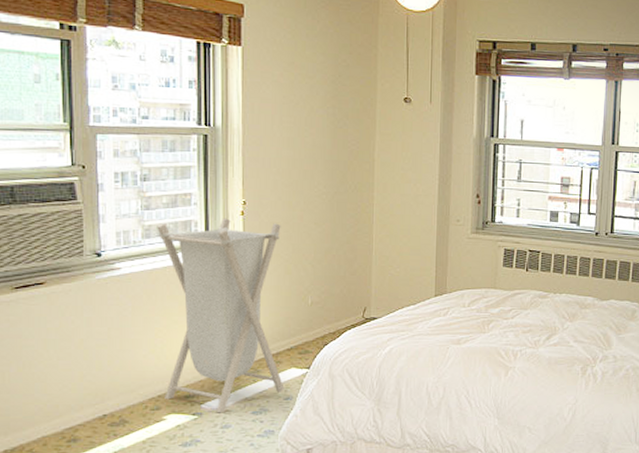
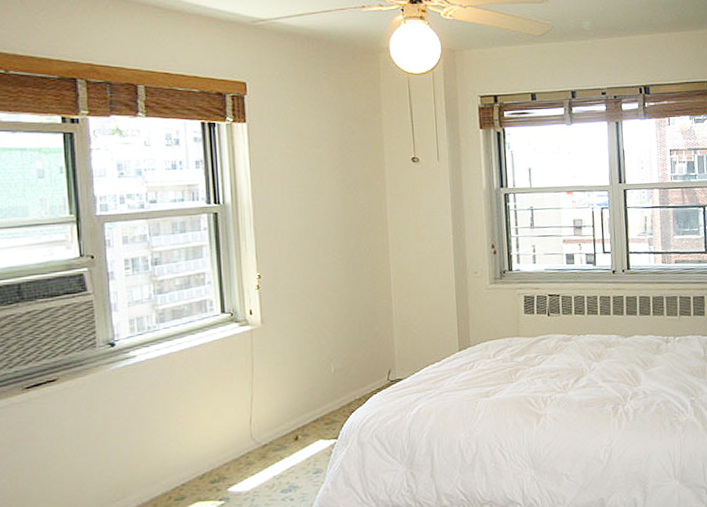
laundry hamper: present [157,218,285,413] -> none [171,294,313,496]

